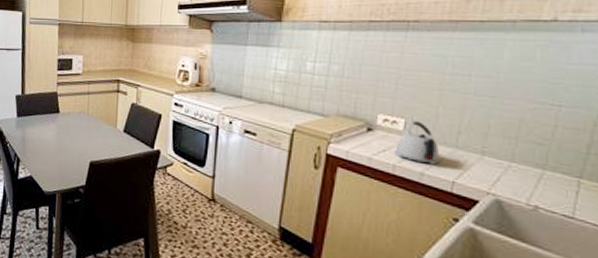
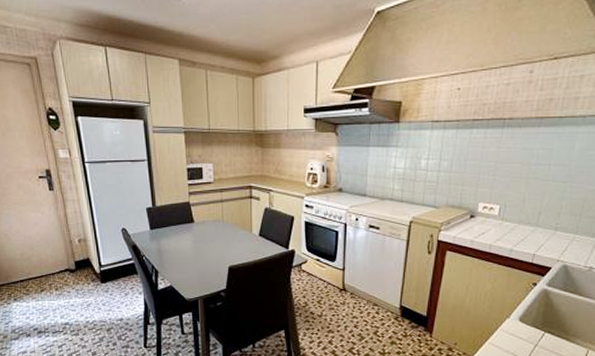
kettle: present [395,120,439,165] -> none [491,206,524,241]

